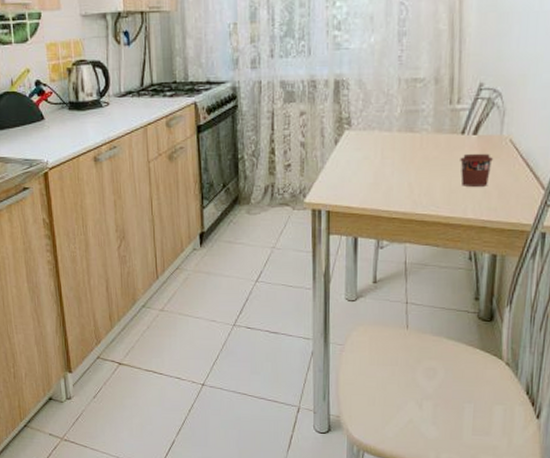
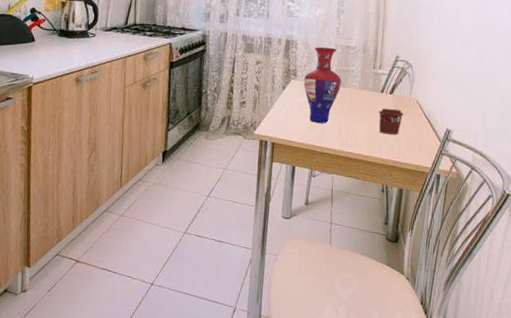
vase: none [361,83,409,181] -> present [304,47,342,123]

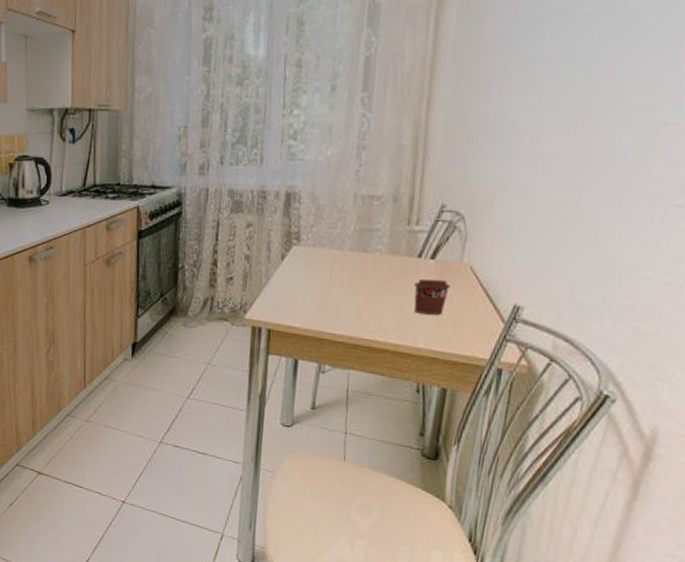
vase: present [304,47,342,123] -> none [310,198,362,302]

